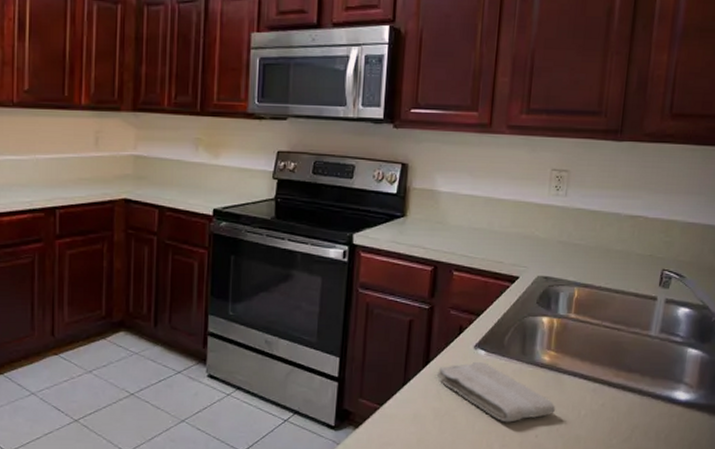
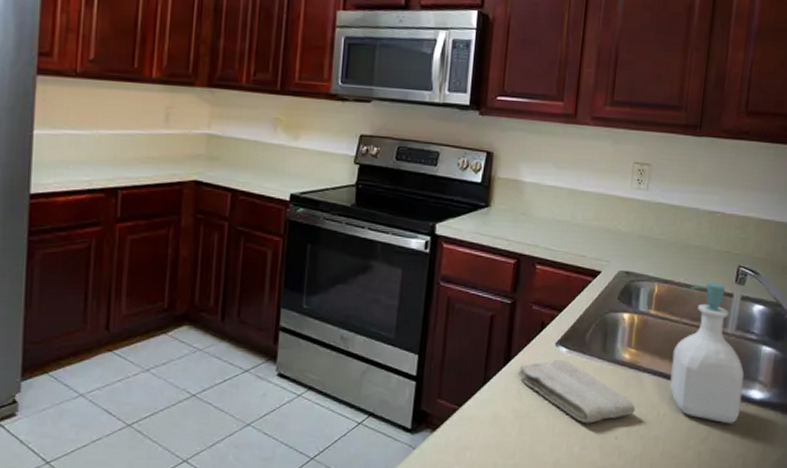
soap bottle: none [590,286,669,424] -> present [669,282,745,424]

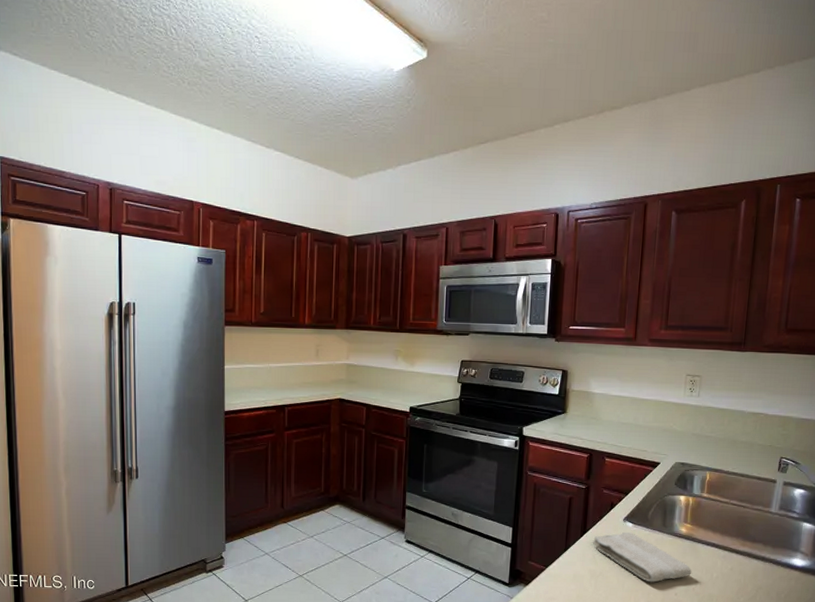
soap bottle: present [669,282,745,424] -> none [721,471,787,586]

